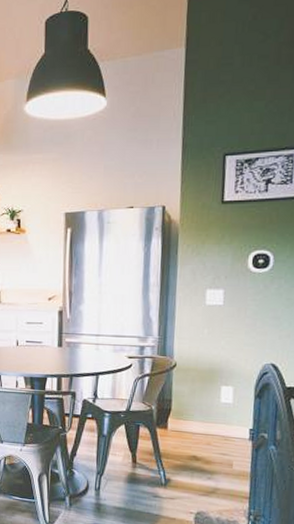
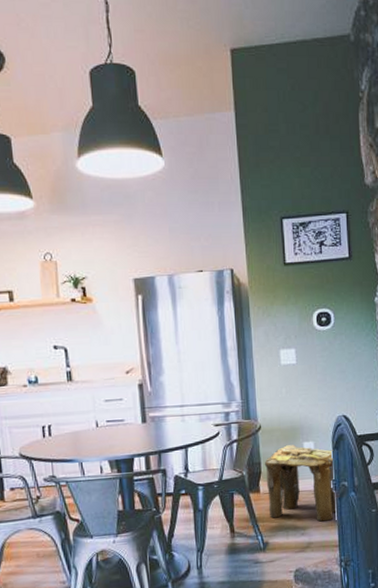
stool: none [174,386,256,471] -> present [264,445,335,522]

